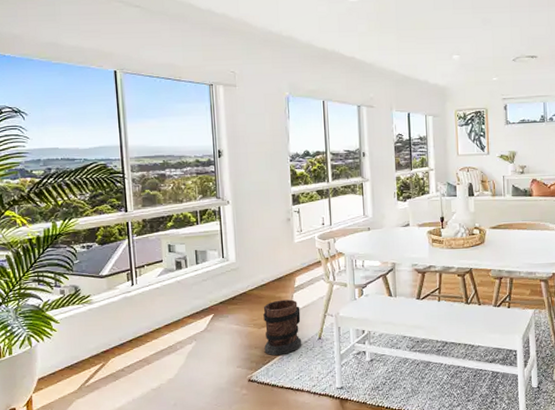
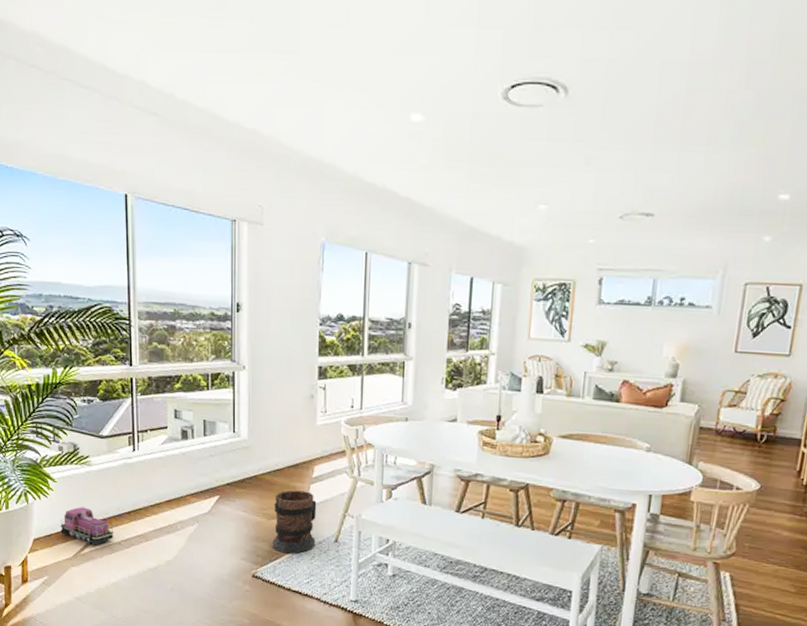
toy train: none [64,342,117,376] -> present [60,507,114,545]

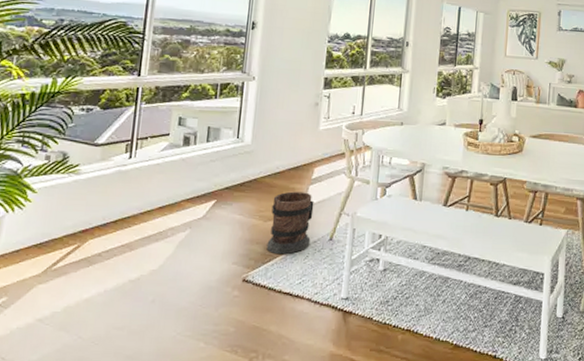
toy train: present [60,507,114,545] -> none [31,218,95,259]

